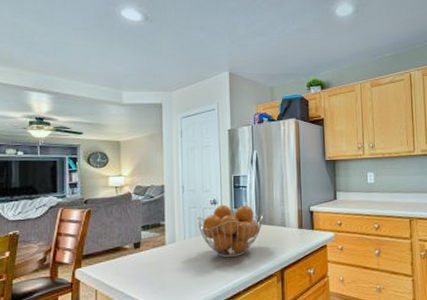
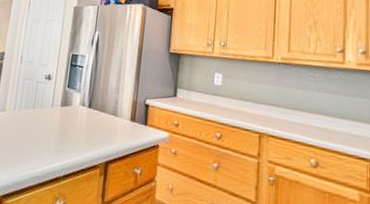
fruit basket: present [197,204,264,258] -> none [29,81,97,139]

